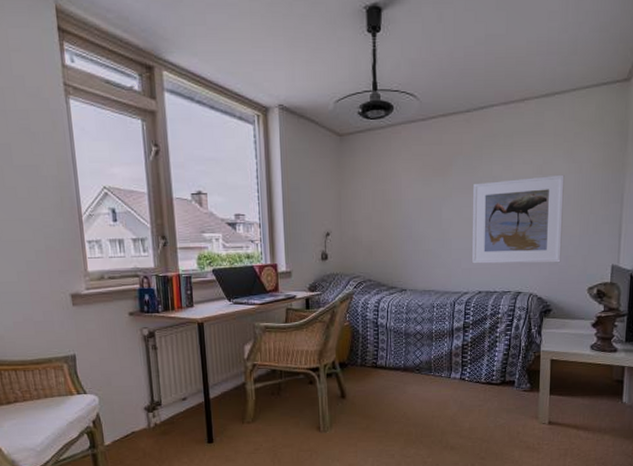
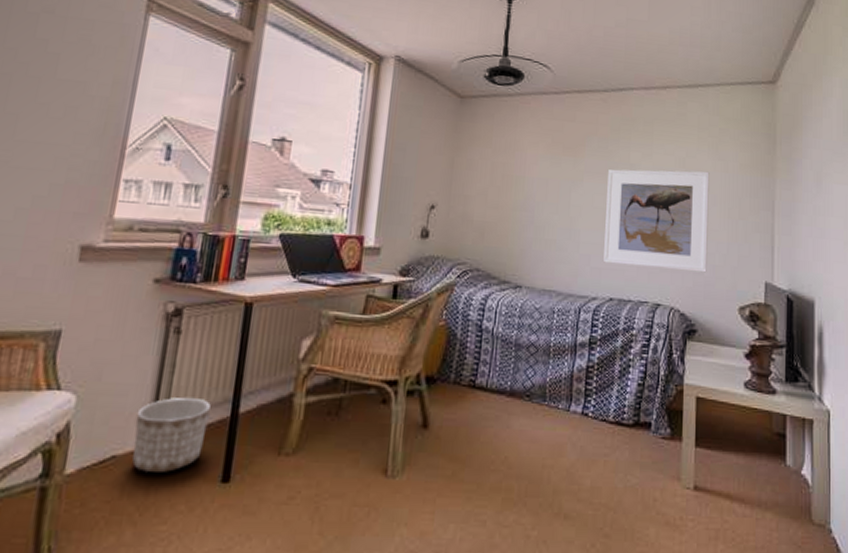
planter: none [141,391,190,440] -> present [132,396,211,472]

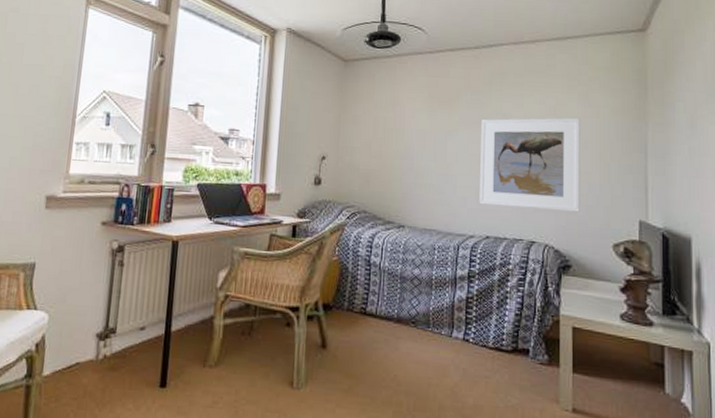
planter: present [132,396,211,472] -> none [92,317,149,377]

